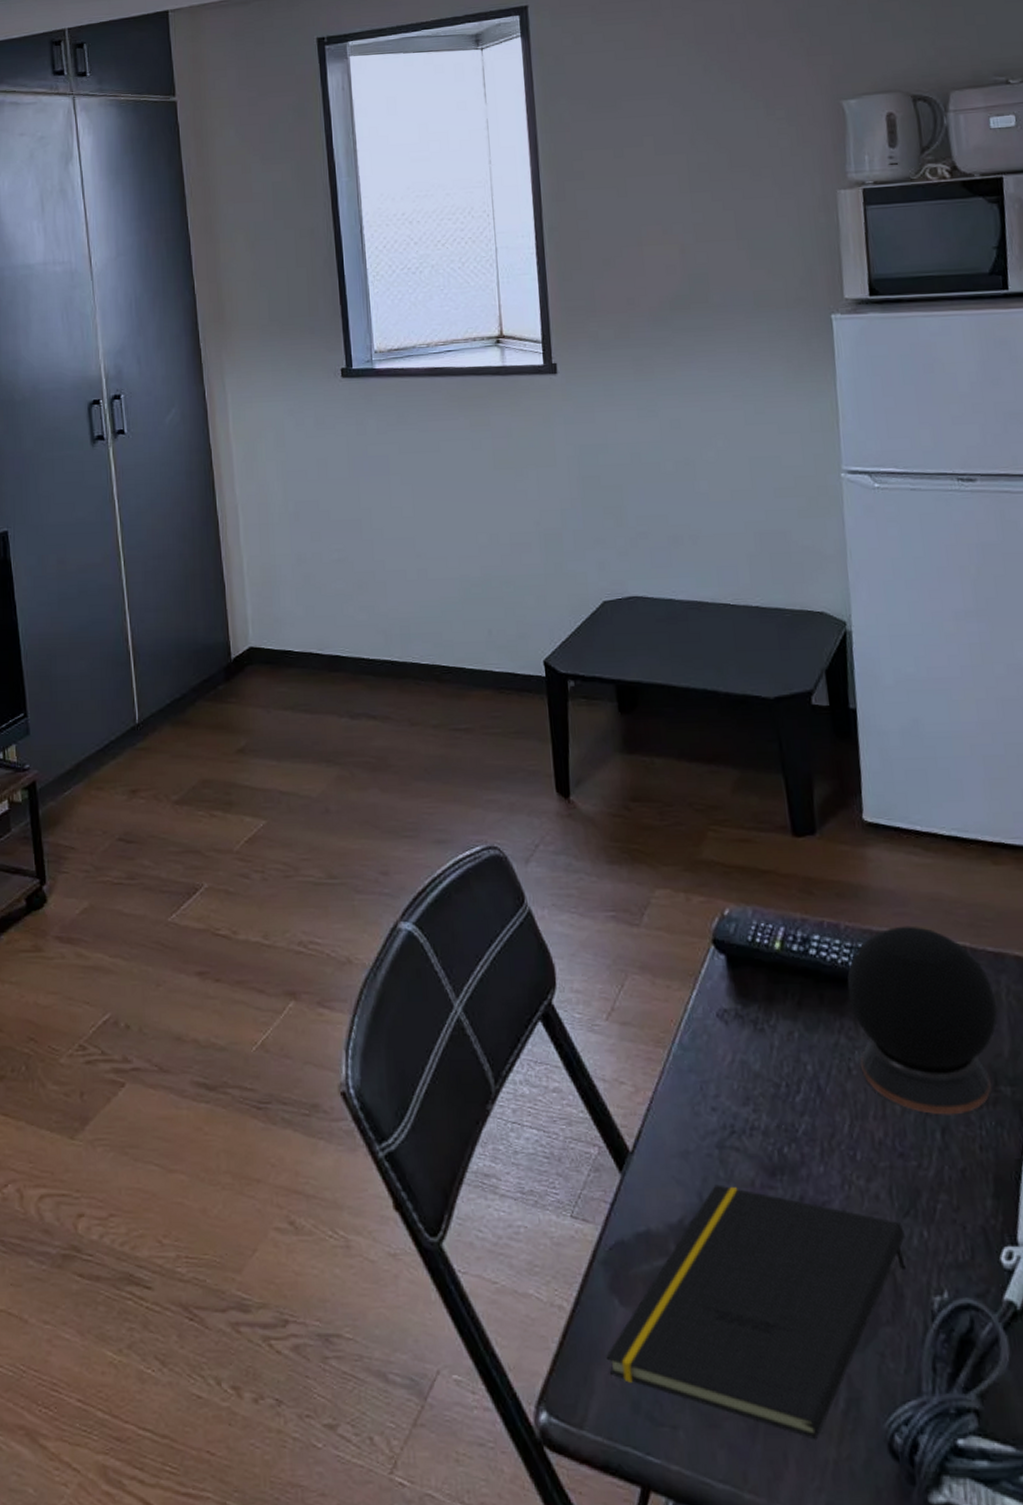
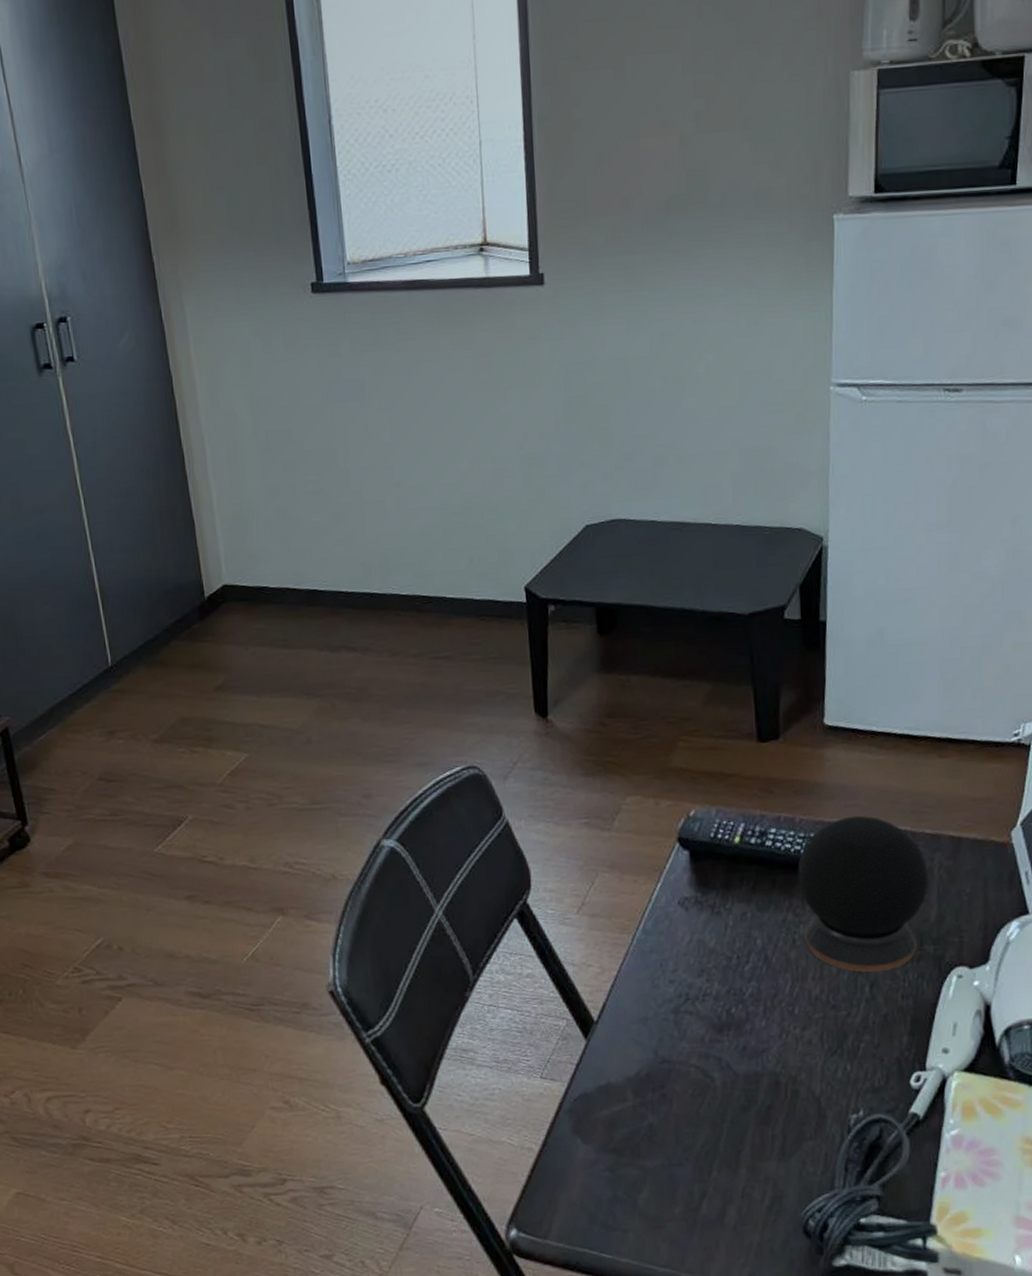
notepad: present [606,1184,906,1440] -> none [569,1042,831,1230]

